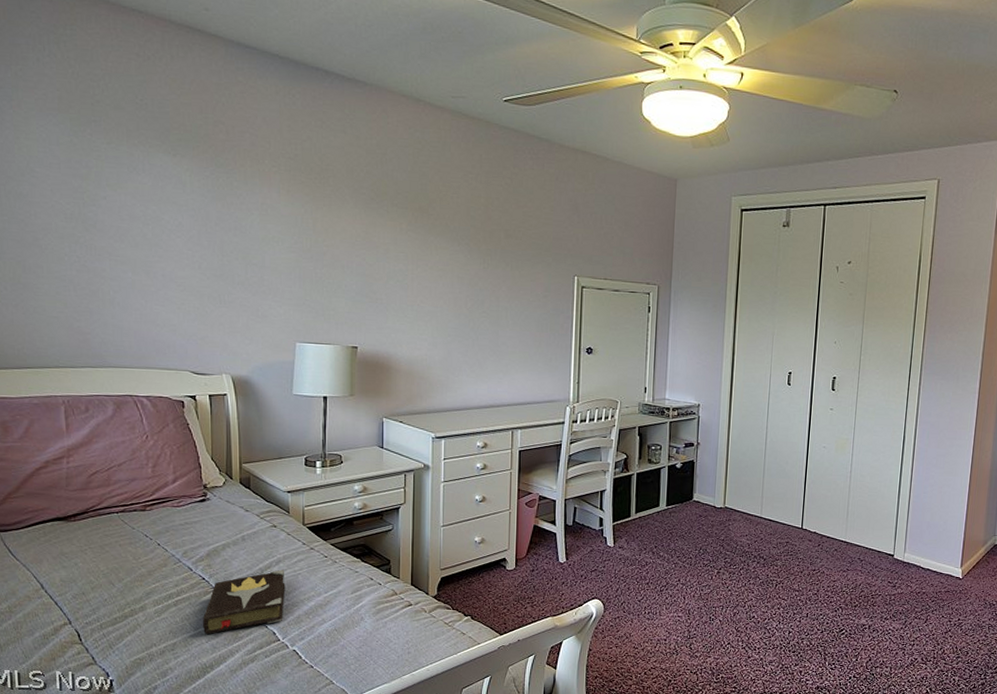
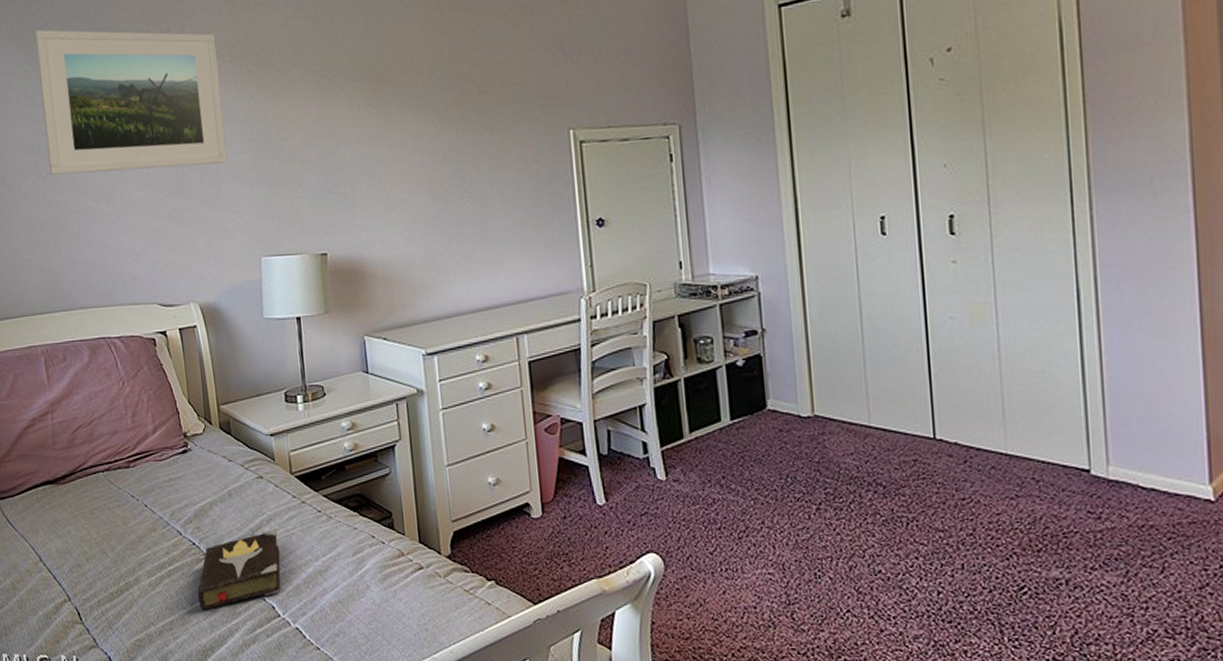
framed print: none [84,106,274,259] -> present [34,29,228,175]

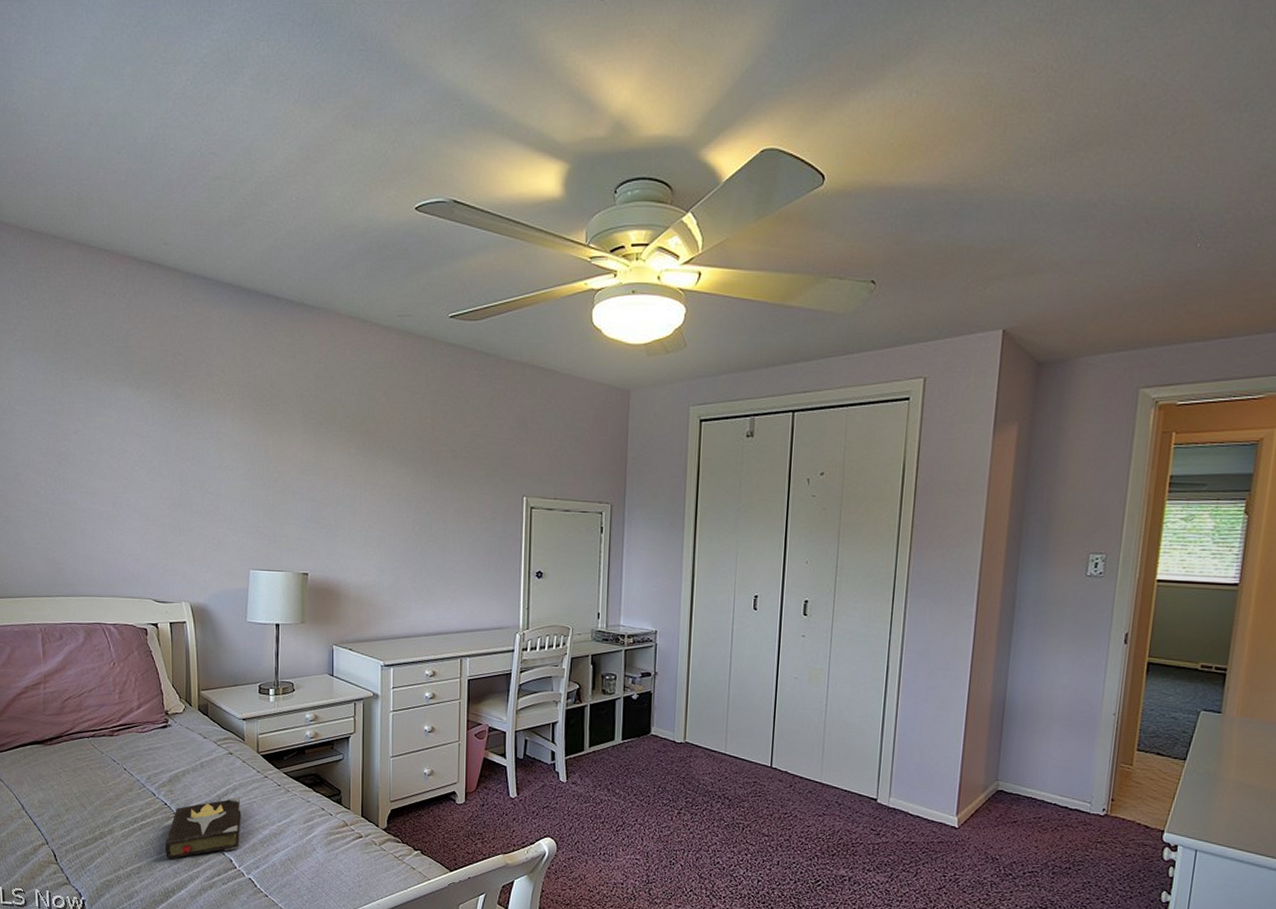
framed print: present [34,29,228,175] -> none [58,344,228,487]

